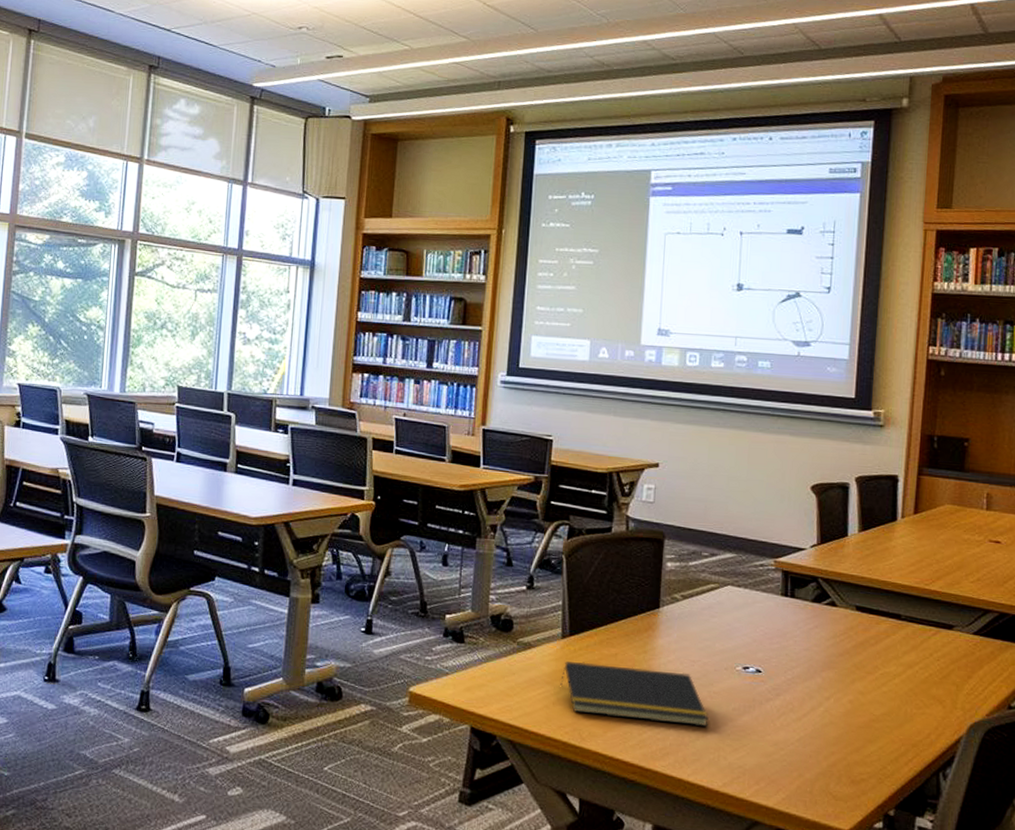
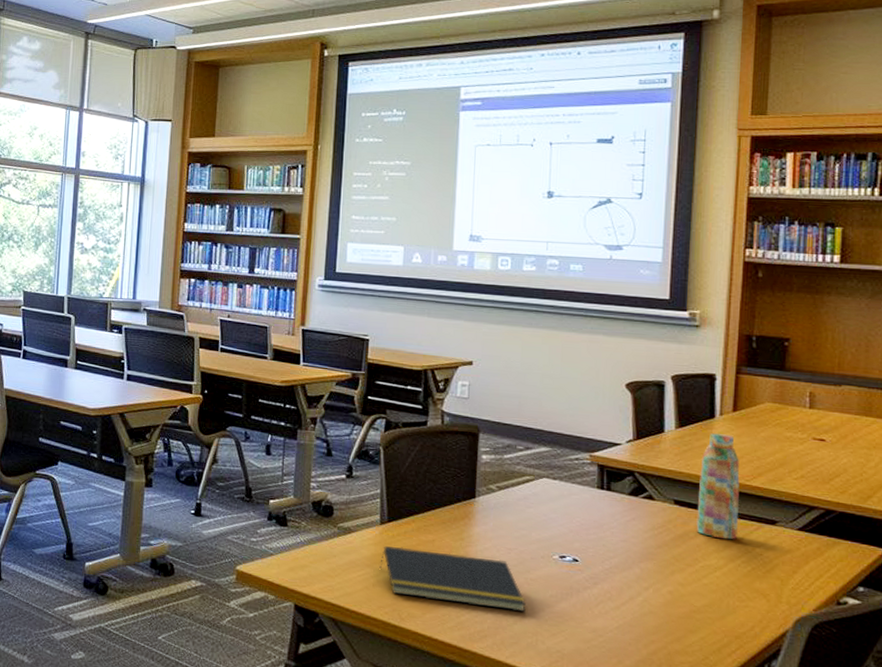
water bottle: none [876,536,919,646] -> present [696,433,740,540]

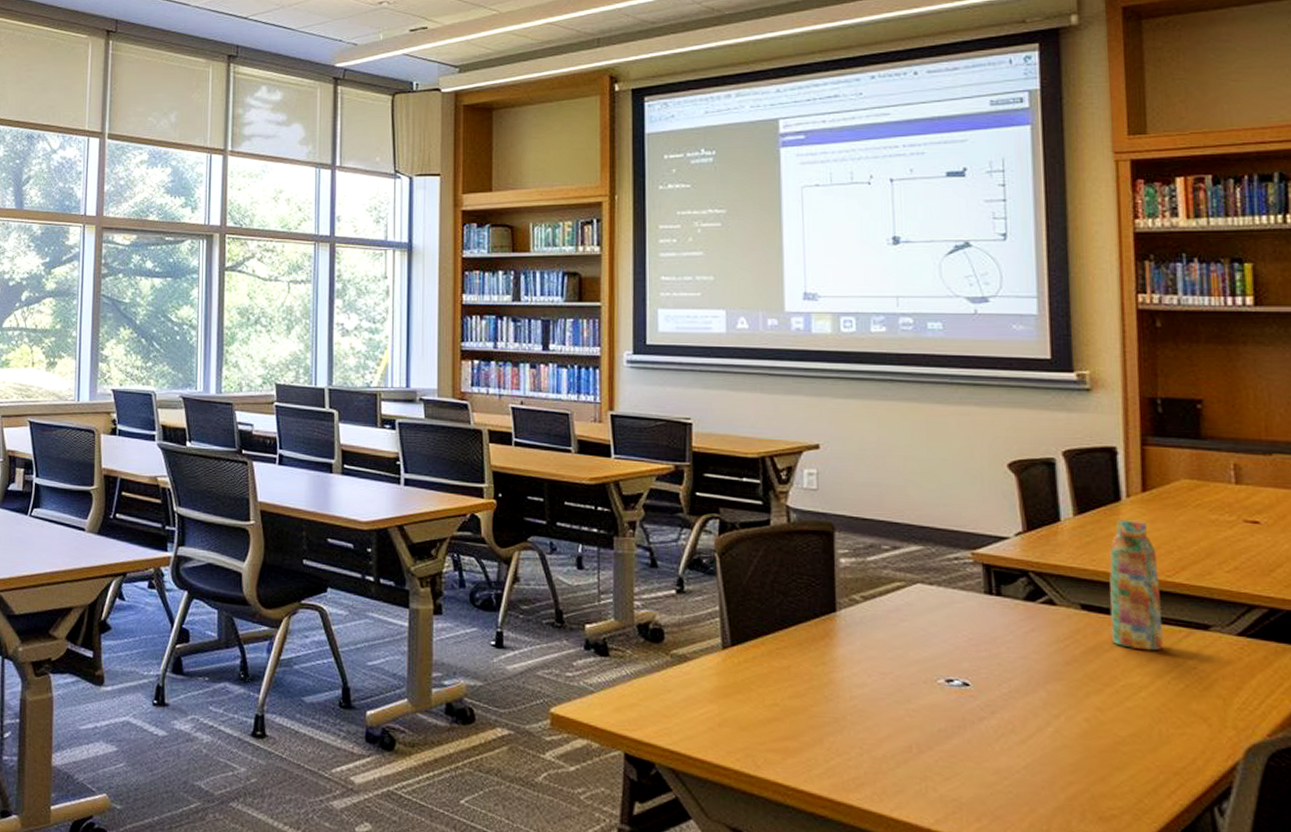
notepad: present [379,546,526,612] -> none [725,676,910,752]

